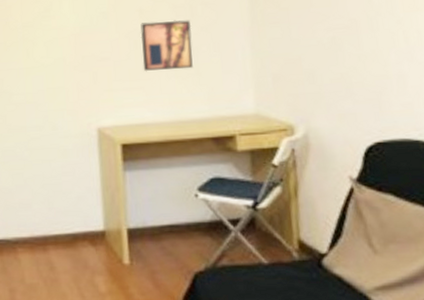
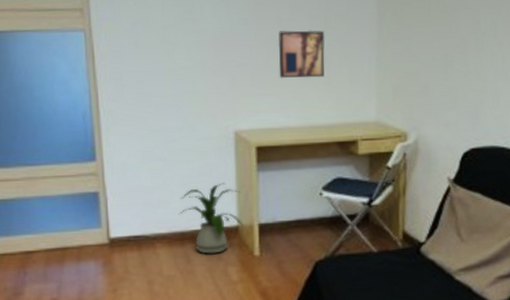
house plant: none [40,183,110,261] -> present [178,182,243,254]

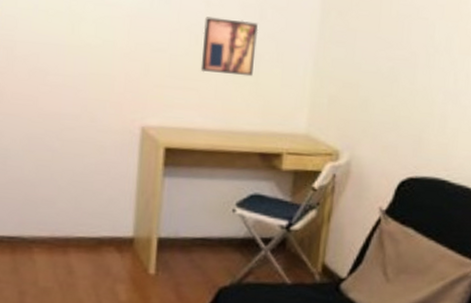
house plant: present [178,182,243,254] -> none [64,185,141,267]

